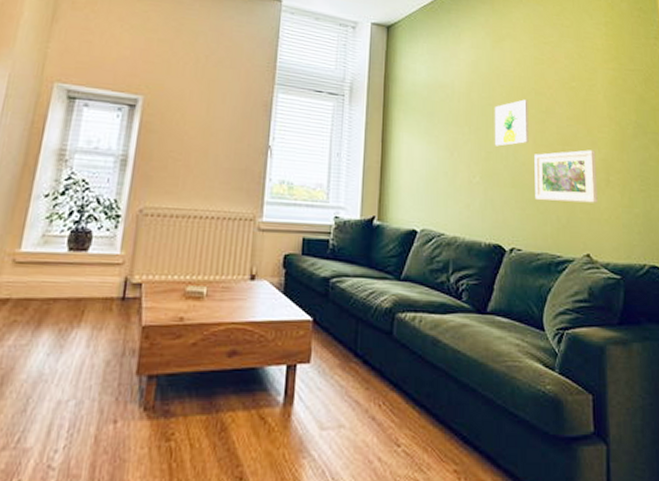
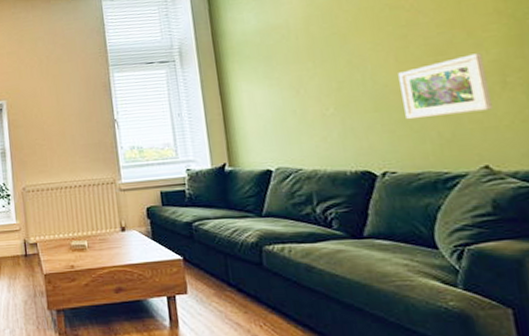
wall art: present [494,99,529,147] -> none [339,18,389,74]

